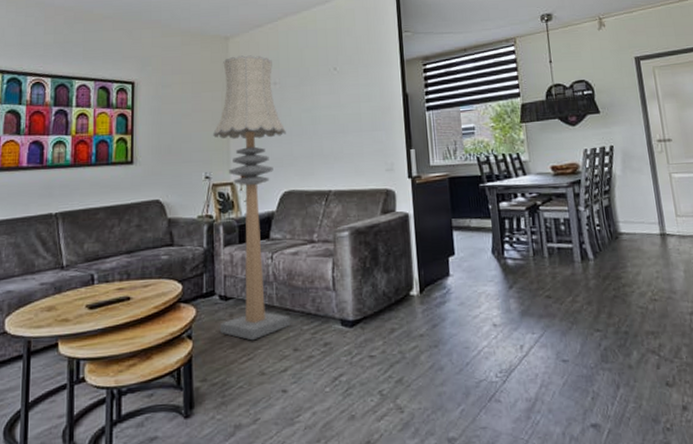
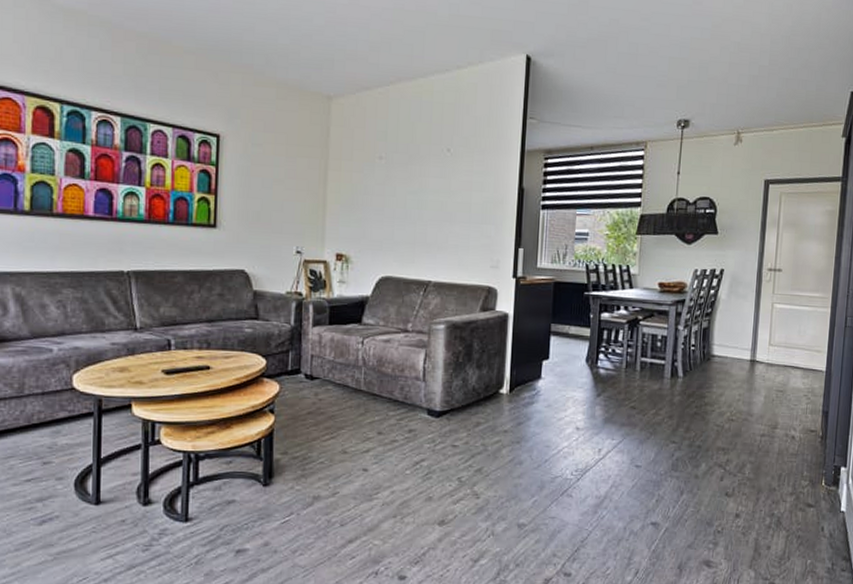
floor lamp: present [213,55,291,341] -> none [304,120,388,421]

